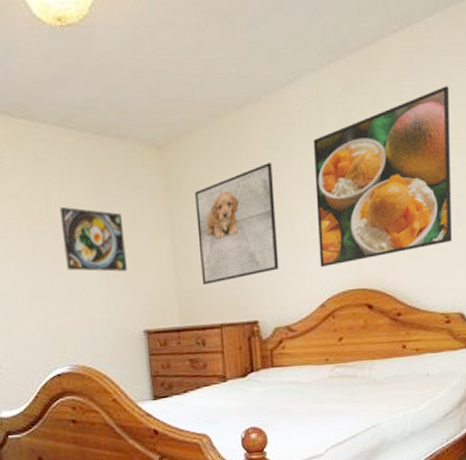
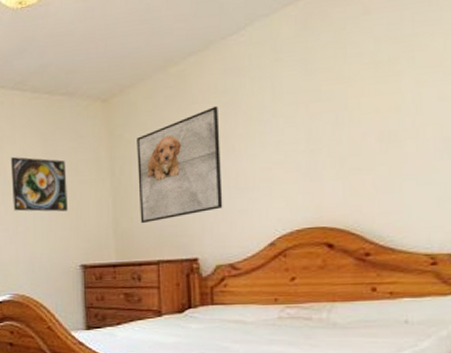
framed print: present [313,86,453,268] -> none [264,12,440,206]

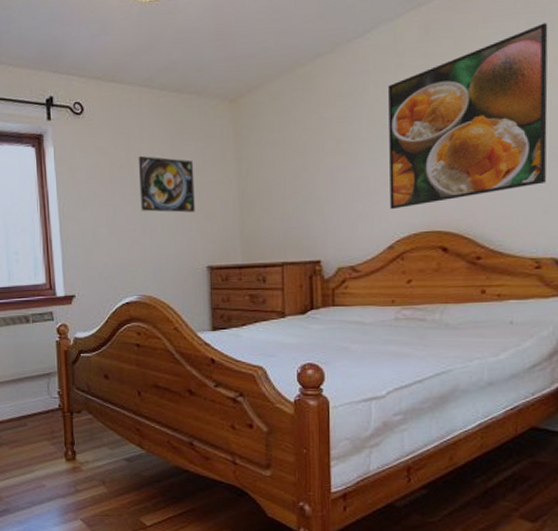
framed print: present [137,106,223,224] -> none [264,110,345,226]
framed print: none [264,12,440,206] -> present [387,23,548,210]

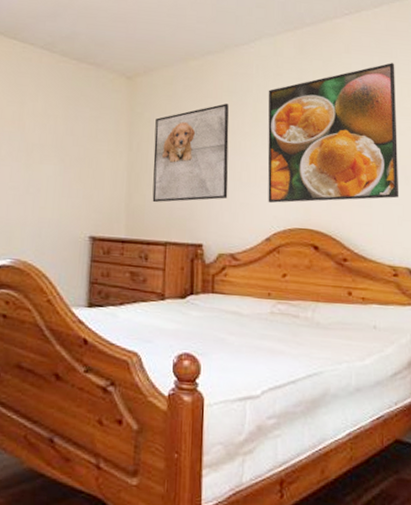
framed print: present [138,155,195,213] -> none [27,114,86,178]
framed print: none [264,110,345,226] -> present [152,103,229,203]

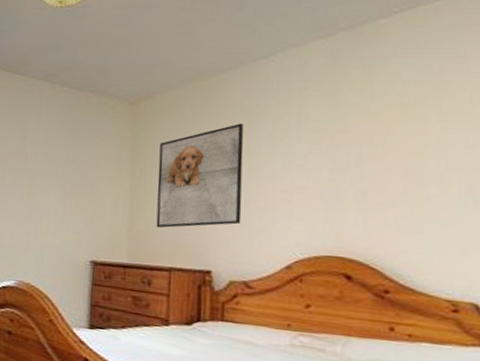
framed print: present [267,63,400,204] -> none [289,64,464,229]

